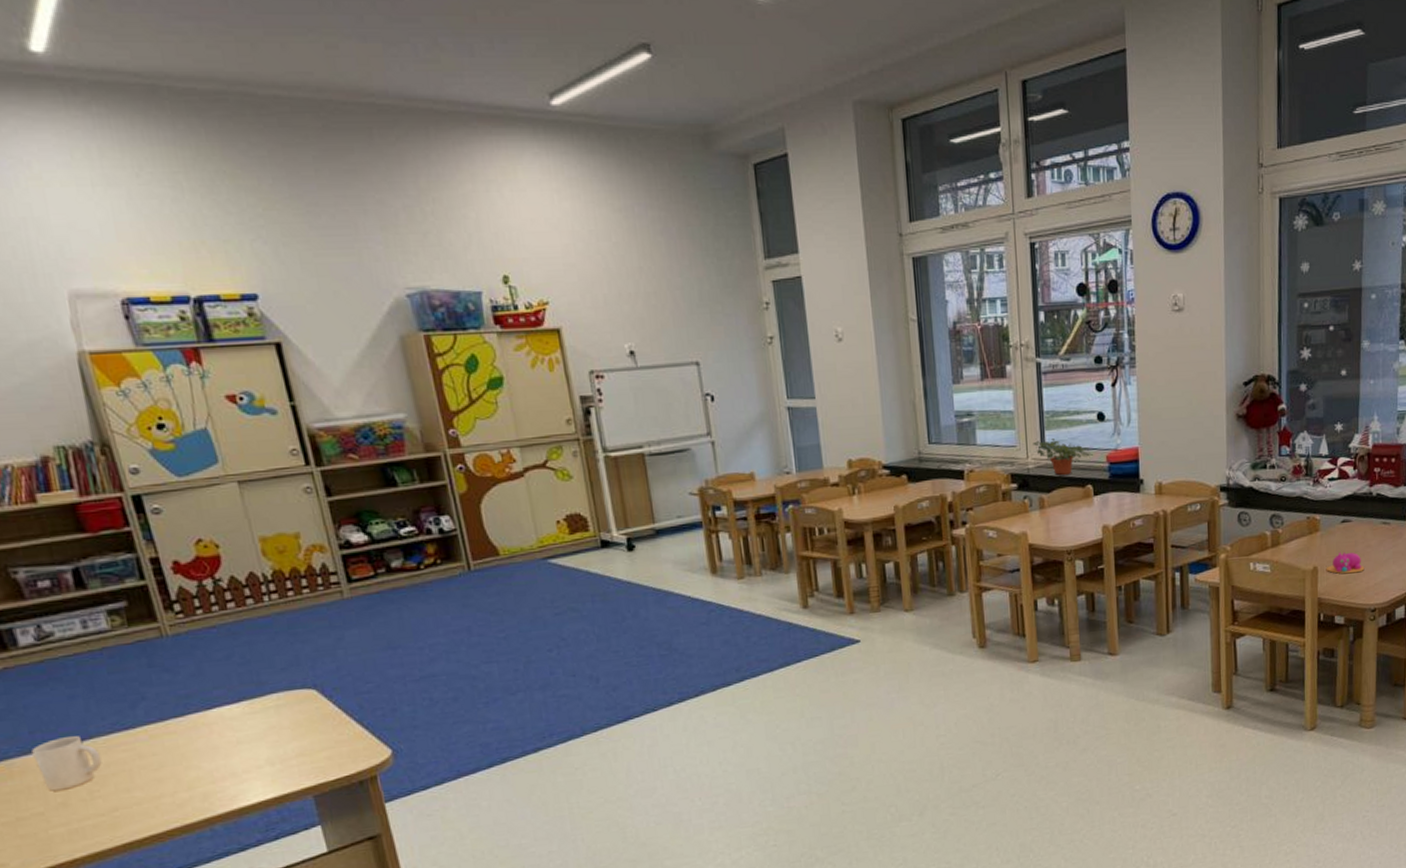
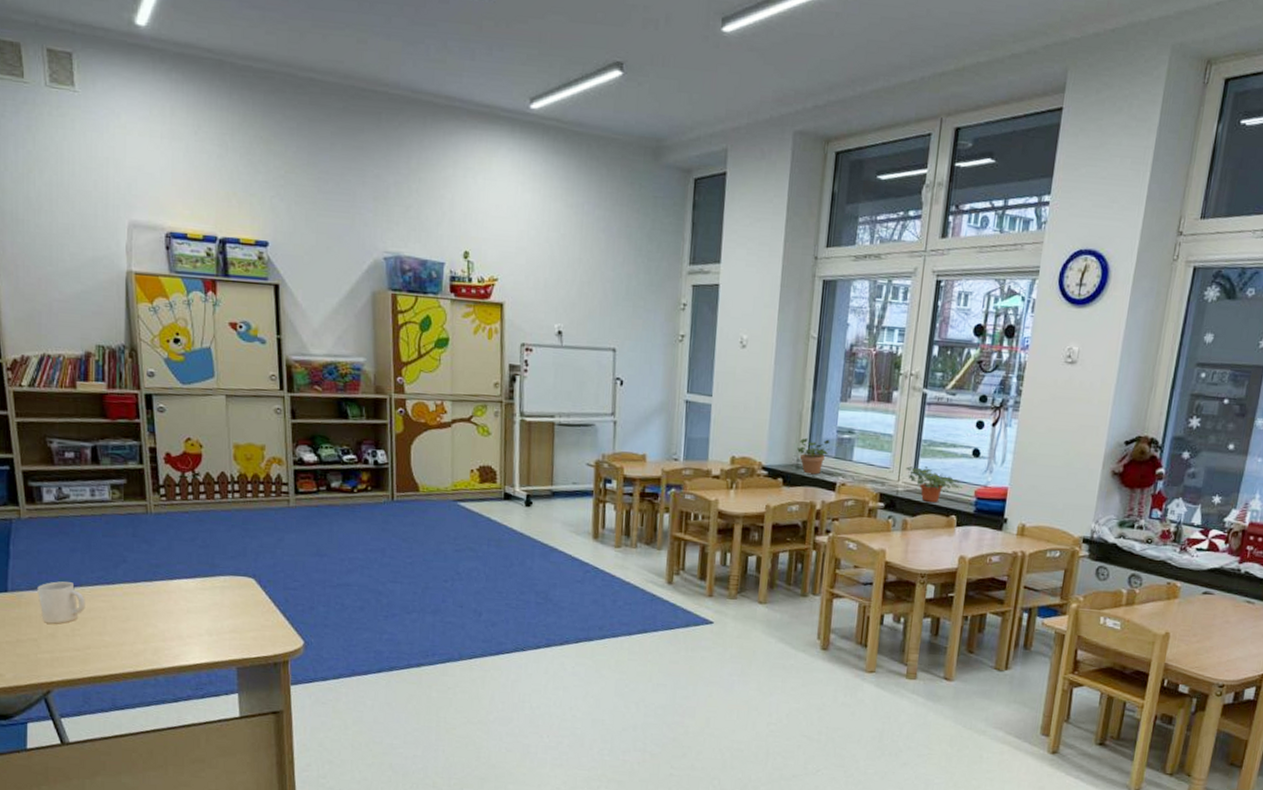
potted plant: none [917,426,953,466] -> present [797,437,832,475]
toy animal: present [1326,551,1365,574] -> none [1178,622,1220,646]

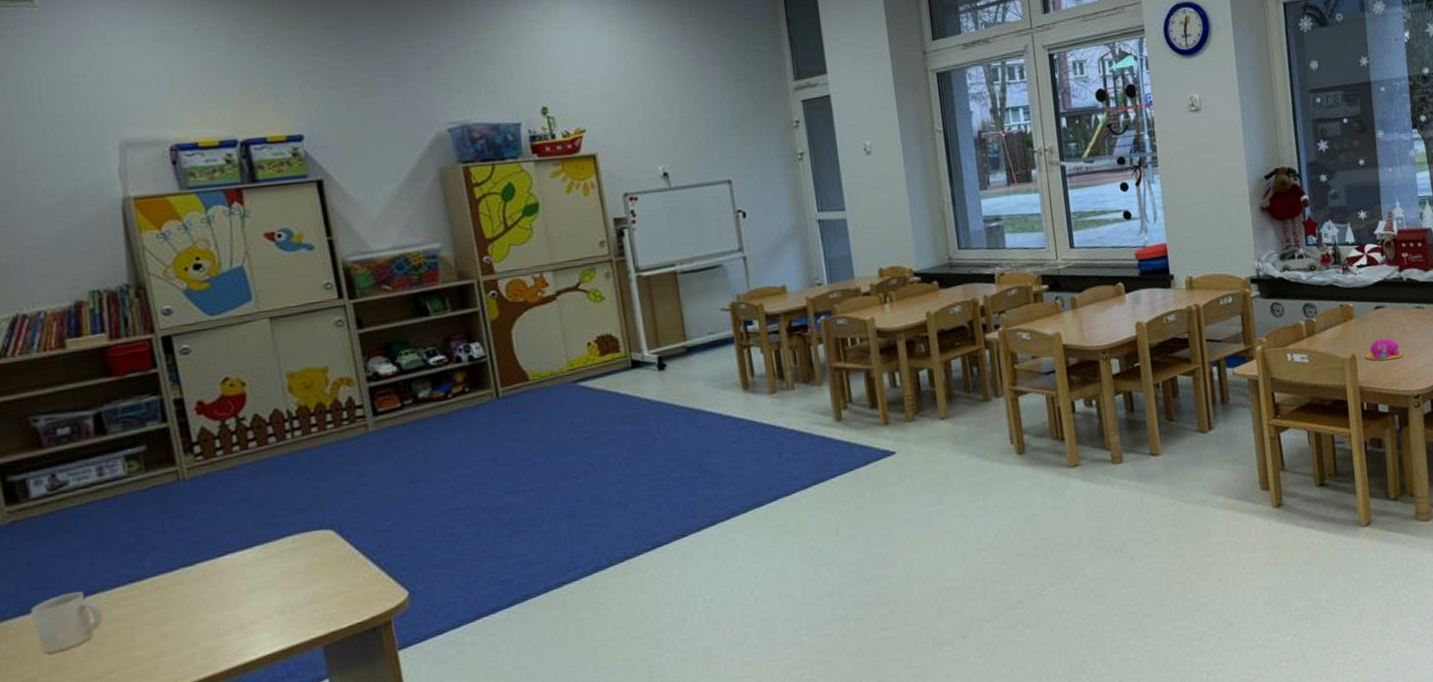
potted plant: present [797,437,832,475] -> none [946,231,983,271]
potted plant: present [906,465,962,503] -> none [1062,237,1122,276]
toy animal: none [1178,622,1220,646] -> present [1364,338,1403,361]

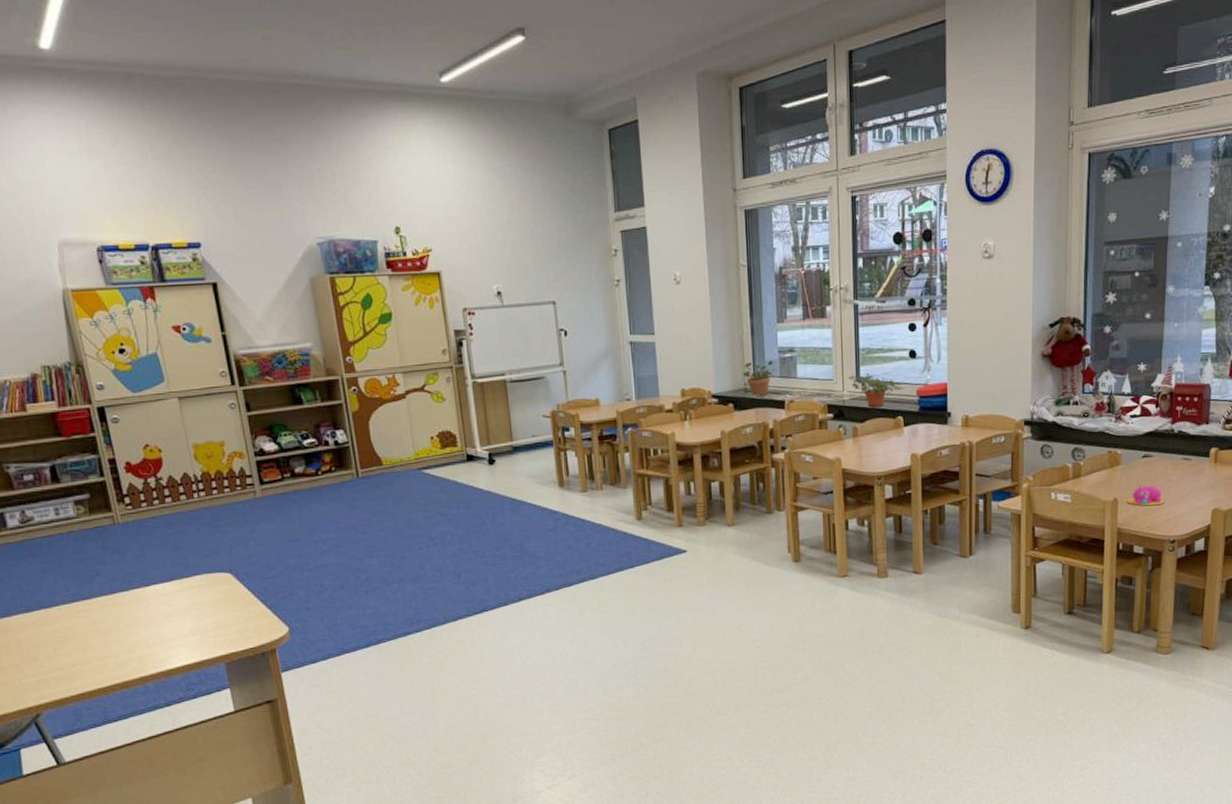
mug: present [31,591,103,654] -> none [13,603,65,647]
potted plant: none [946,231,983,271] -> present [743,360,776,396]
potted plant: none [1062,237,1122,276] -> present [849,372,904,408]

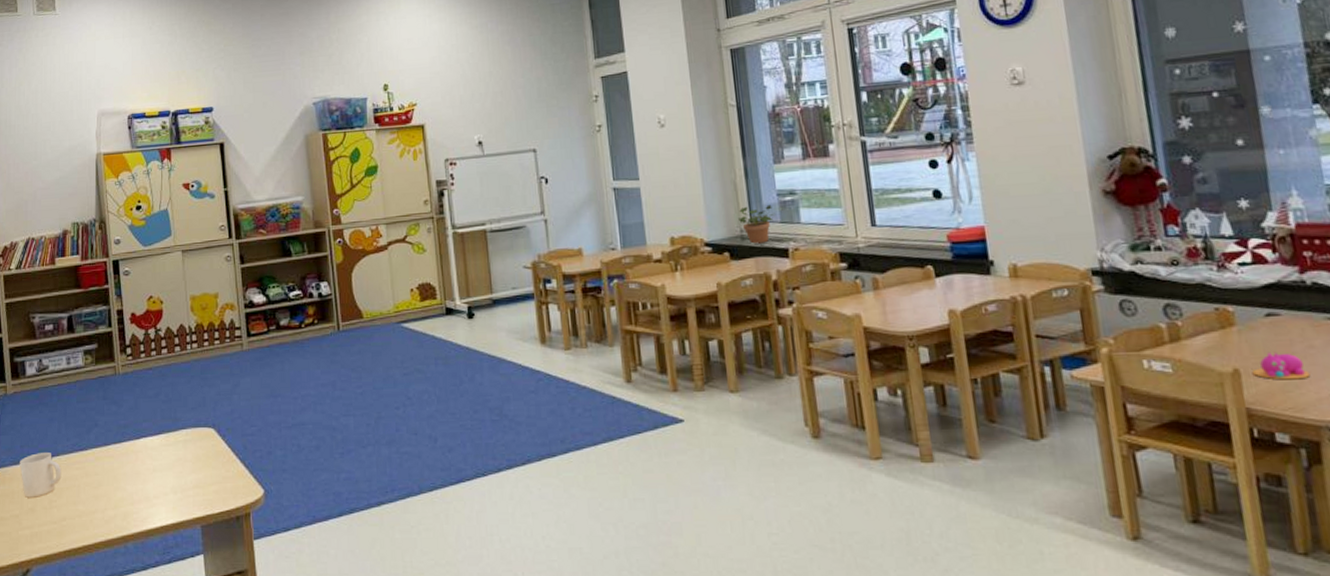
mug: none [13,603,65,647] -> present [20,453,62,498]
potted plant: present [849,372,904,408] -> none [862,216,931,256]

